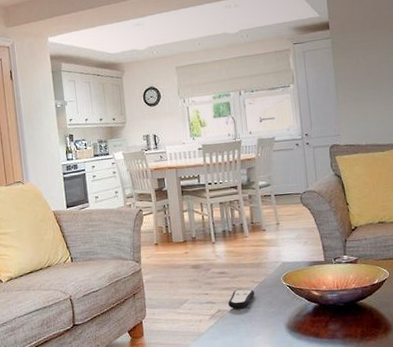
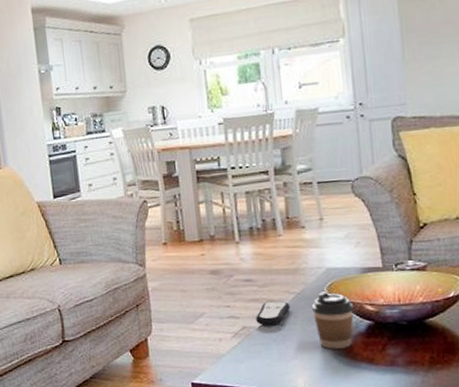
coffee cup: none [272,281,304,327] -> present [312,292,354,349]

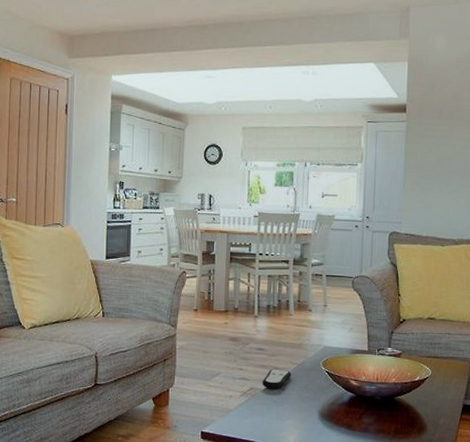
coffee cup: present [312,292,354,349] -> none [309,365,342,414]

